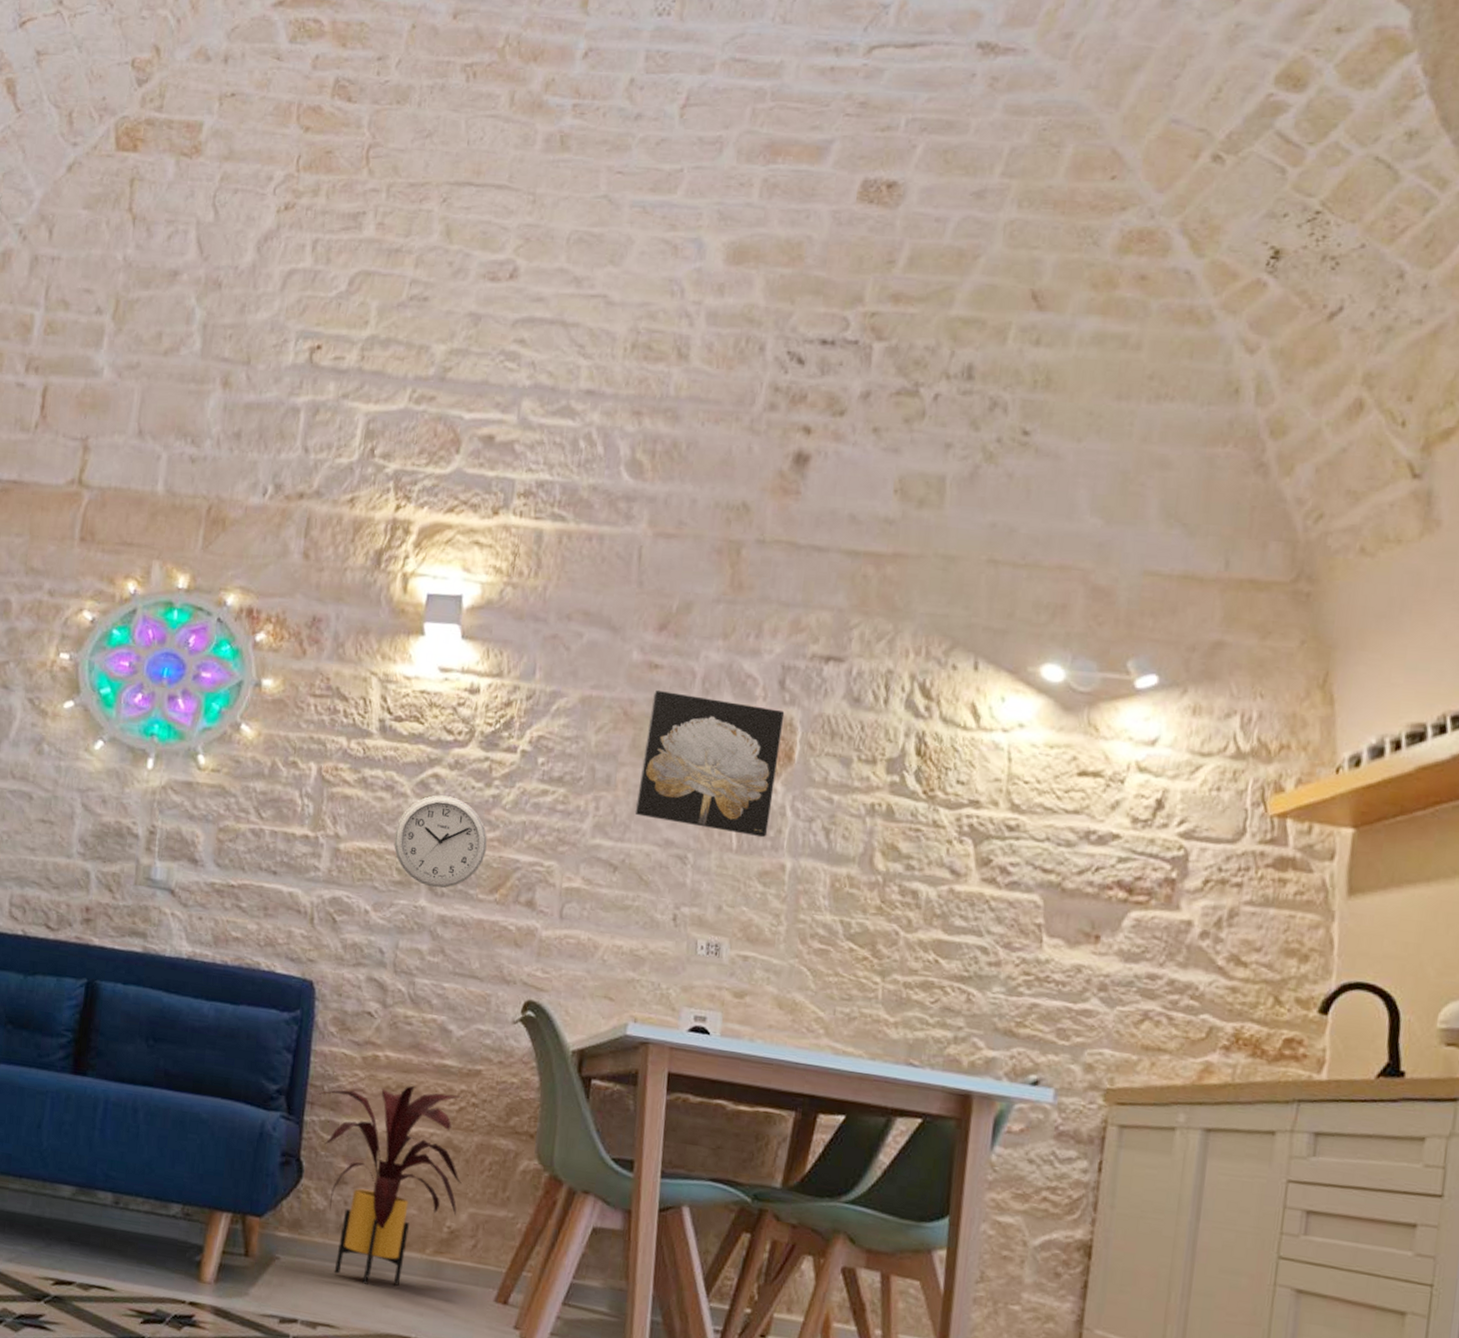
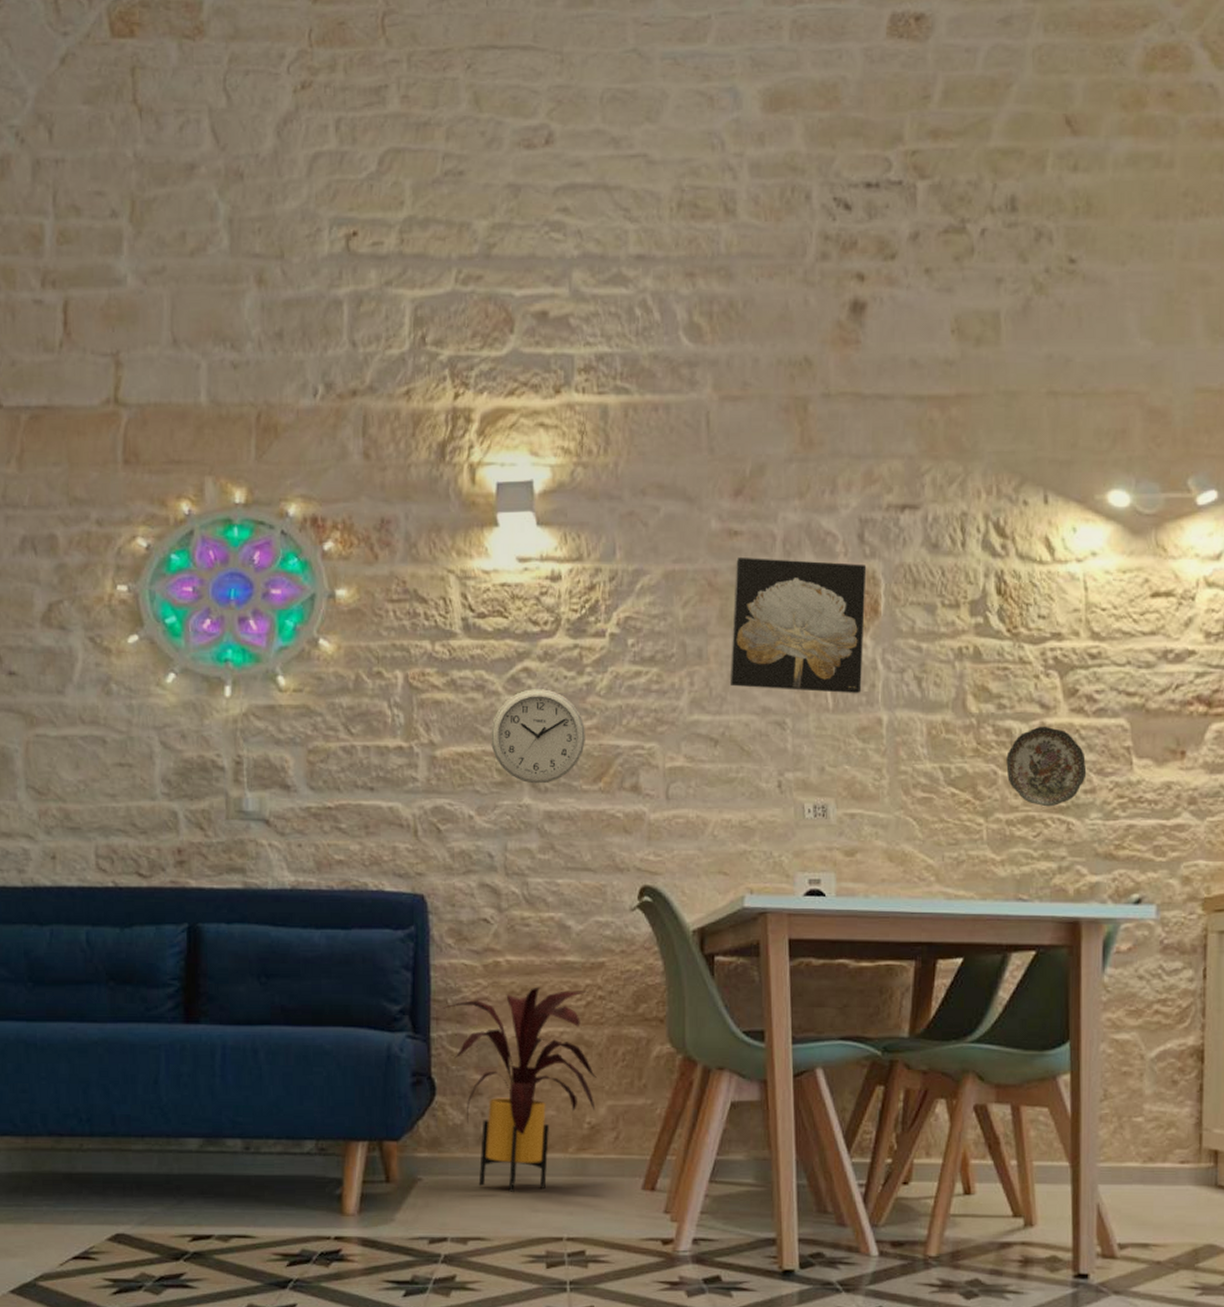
decorative plate: none [909,891,993,975] -> present [1006,726,1087,807]

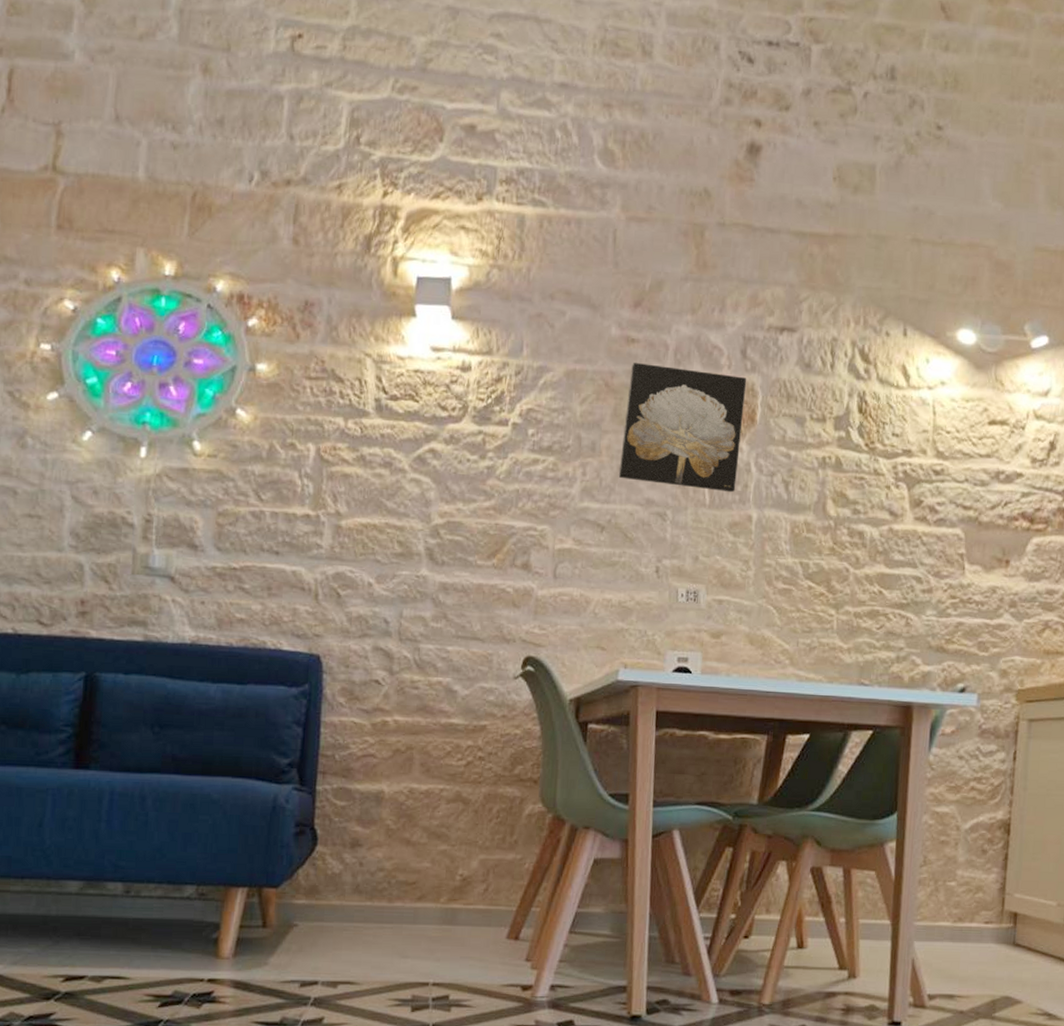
house plant: present [441,986,597,1192] -> none [328,746,471,939]
wall clock: present [490,689,585,784] -> none [394,469,484,557]
decorative plate: present [1006,726,1087,807] -> none [857,531,926,603]

